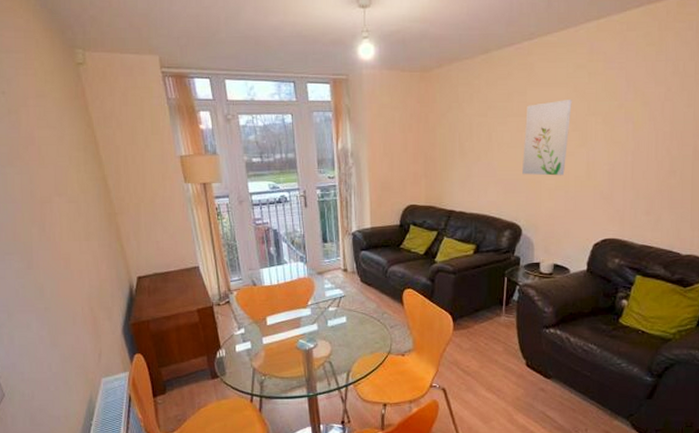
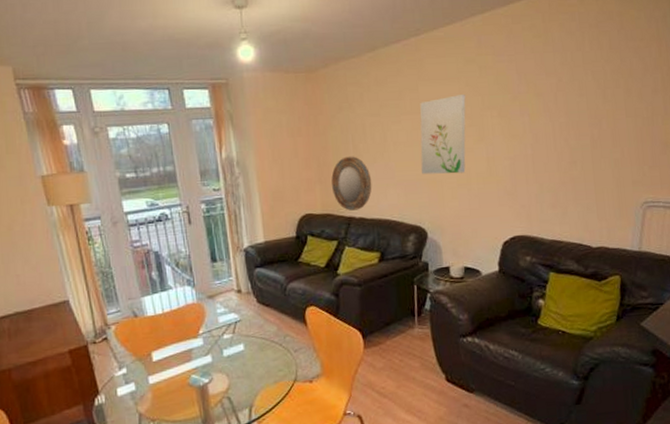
home mirror: none [437,153,474,204] -> present [331,156,372,211]

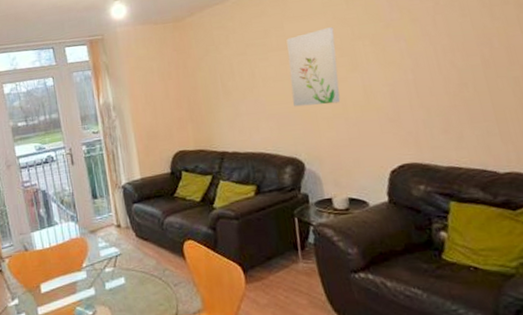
home mirror: present [331,156,372,211] -> none [202,94,244,146]

